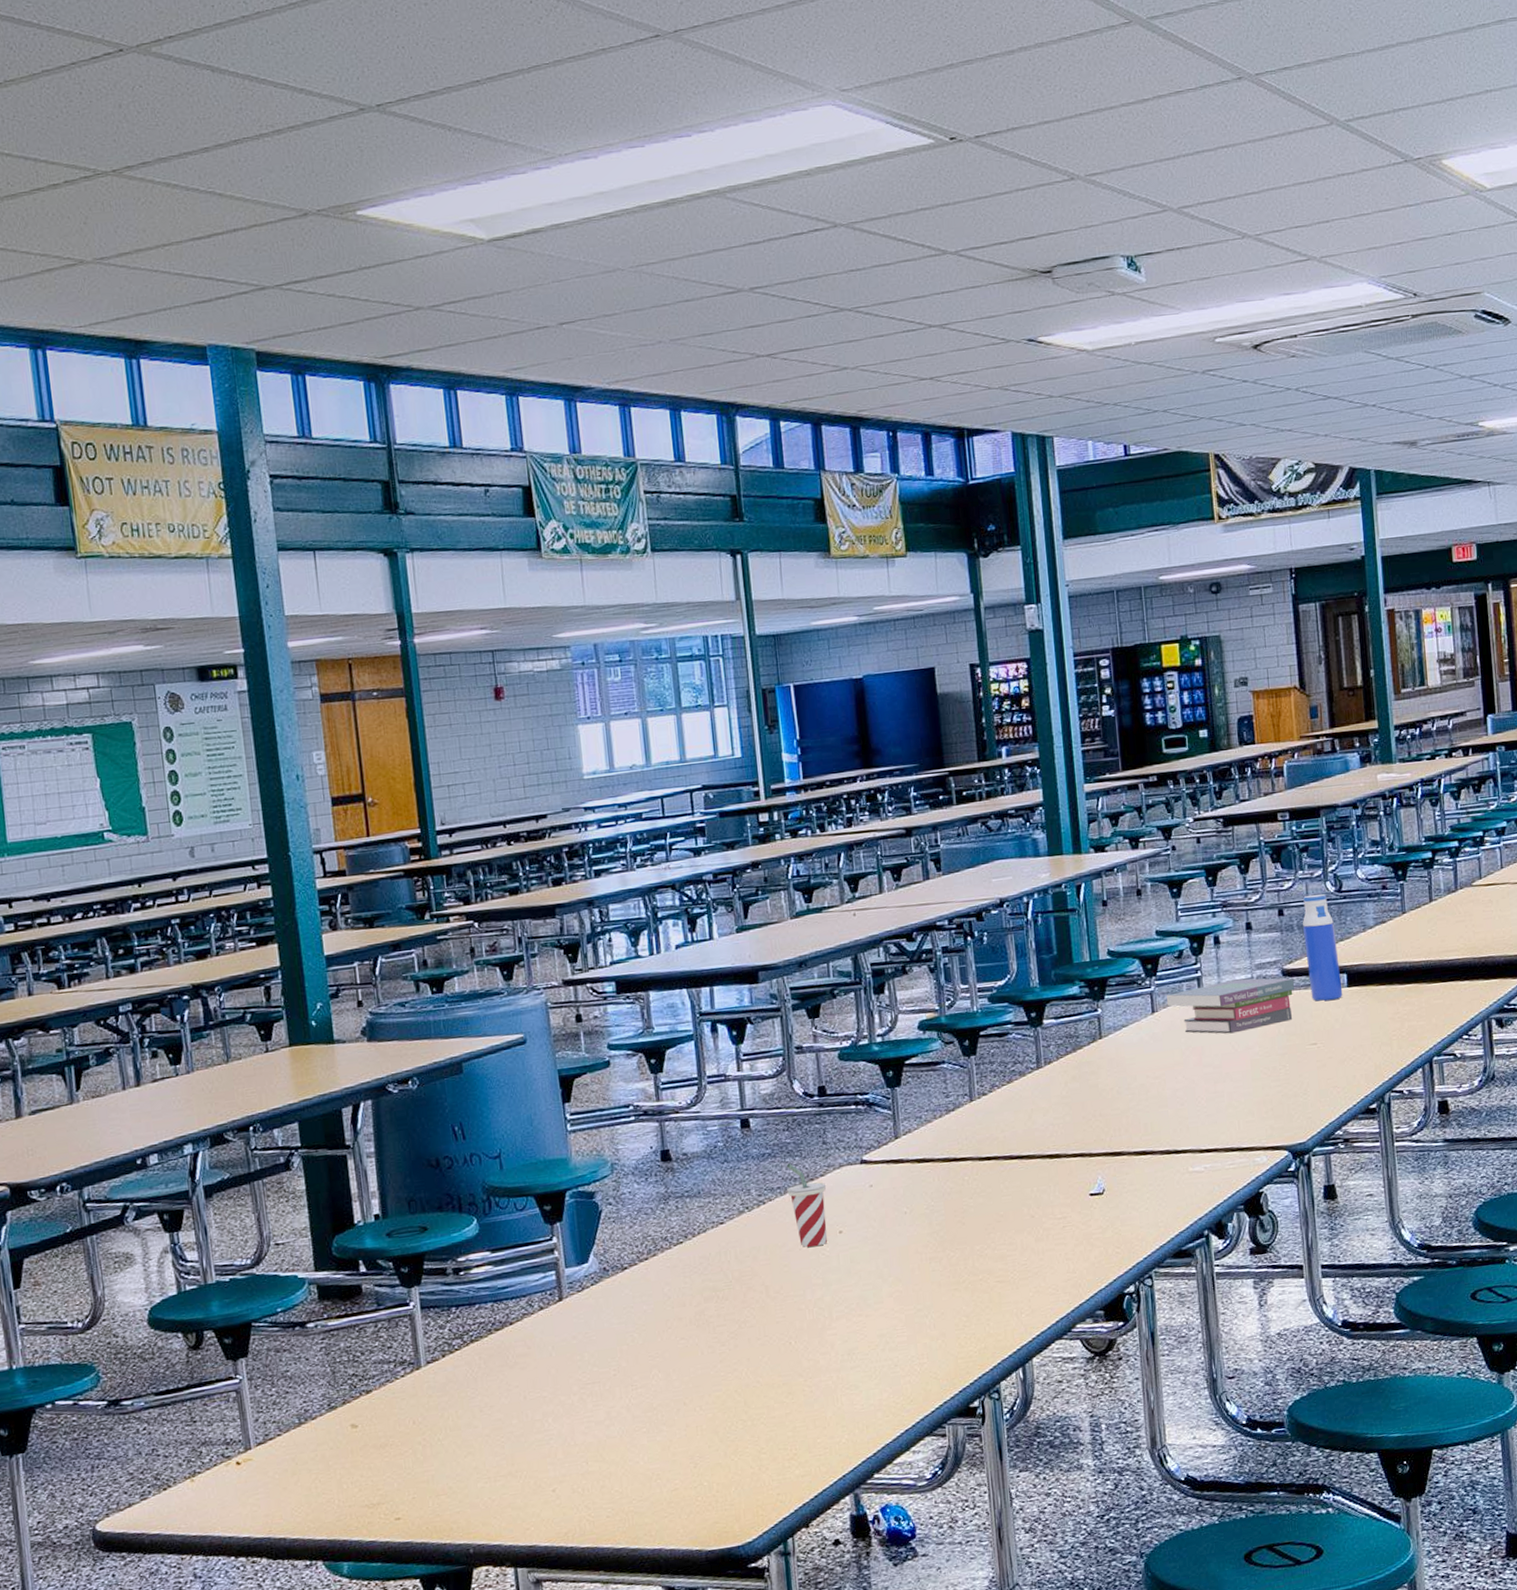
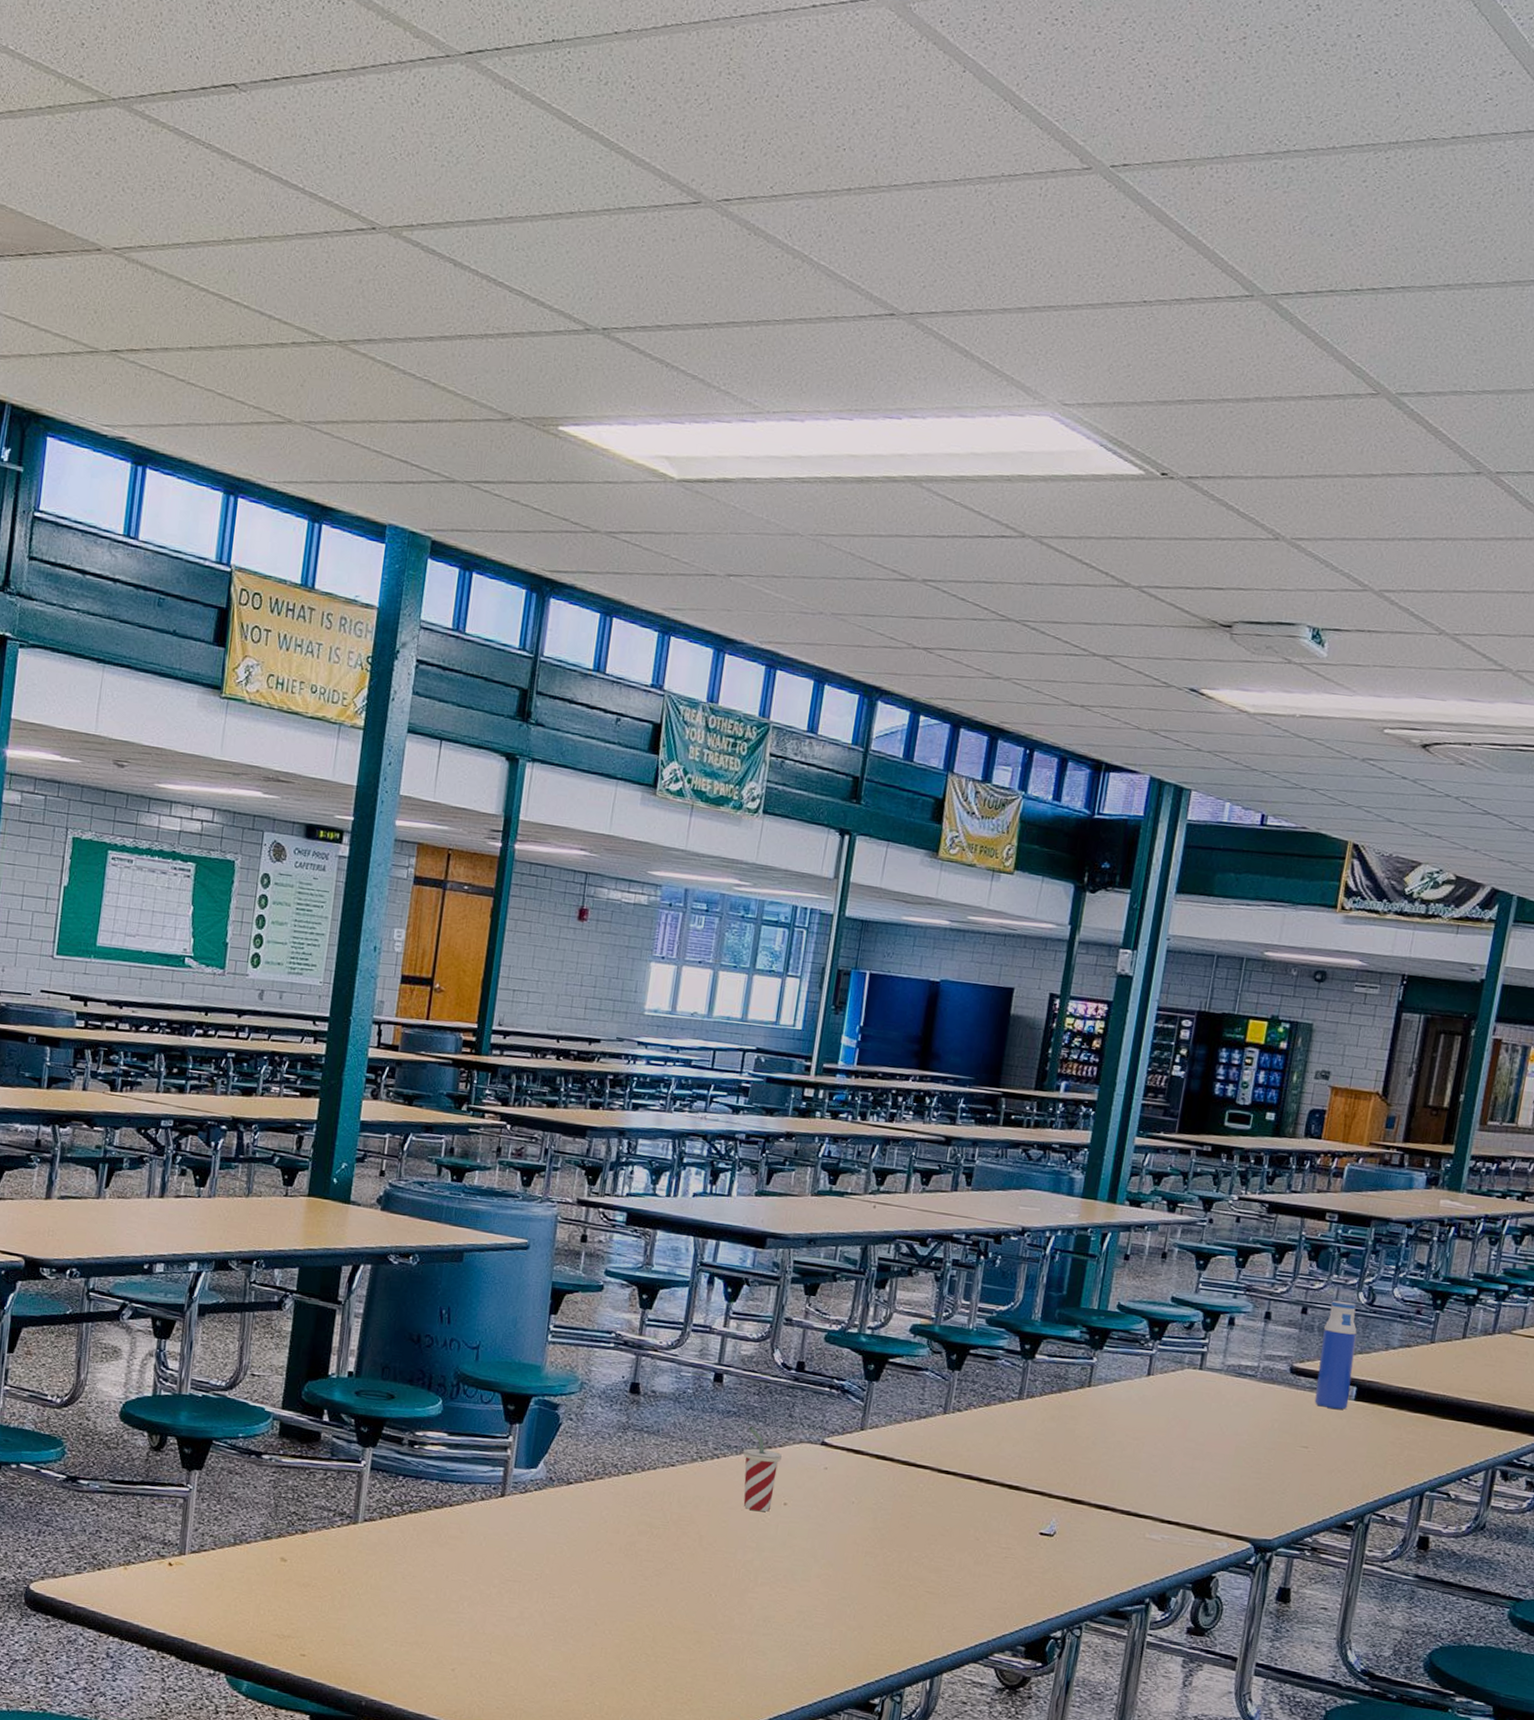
books: present [1166,978,1295,1034] -> none [1165,1361,1300,1418]

